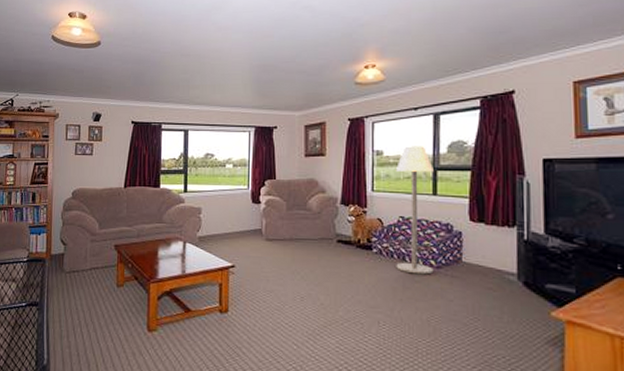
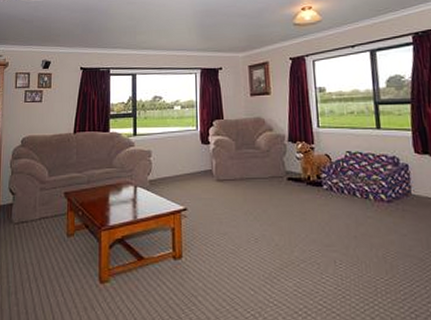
floor lamp: present [396,146,434,275] -> none [339,81,385,210]

